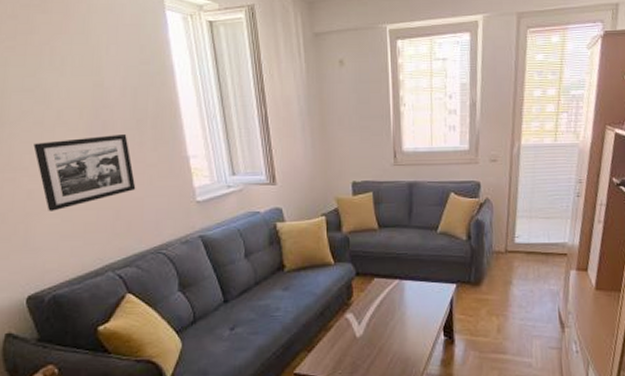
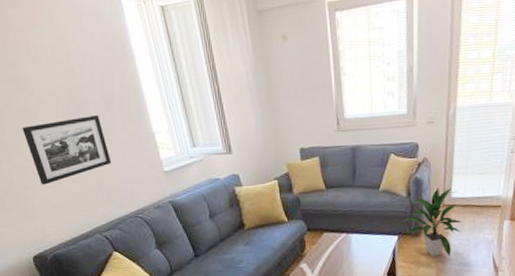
indoor plant: none [462,231,526,311] -> present [402,187,462,258]

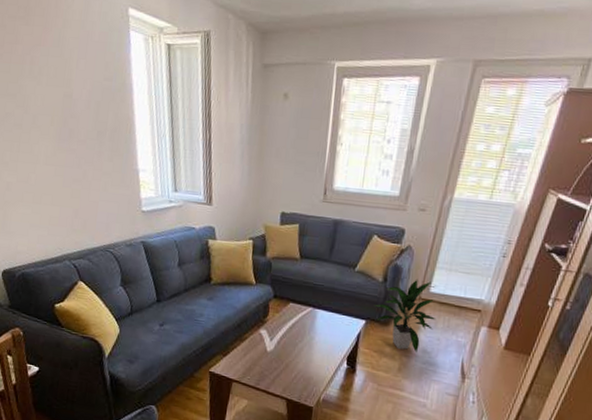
picture frame: present [22,115,112,185] -> none [13,142,93,203]

